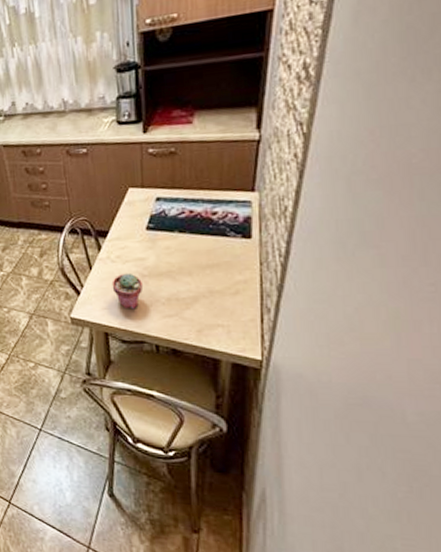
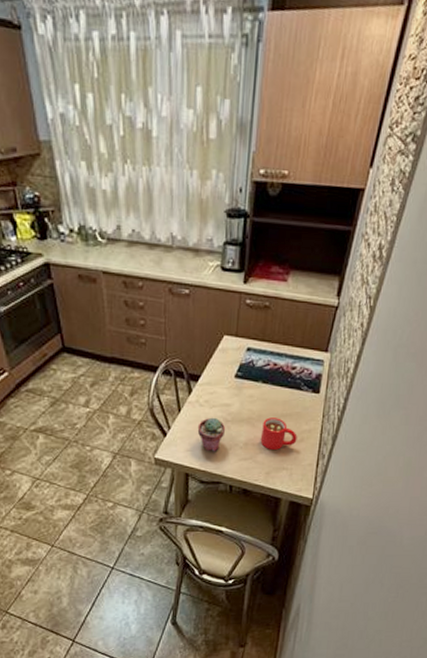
mug: none [185,269,231,304] -> present [260,417,297,450]

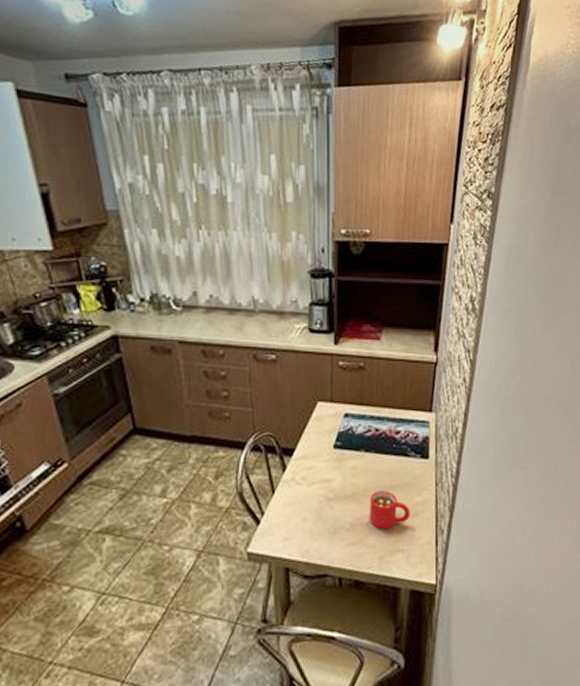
potted succulent: present [197,417,226,452] -> none [295,496,329,539]

